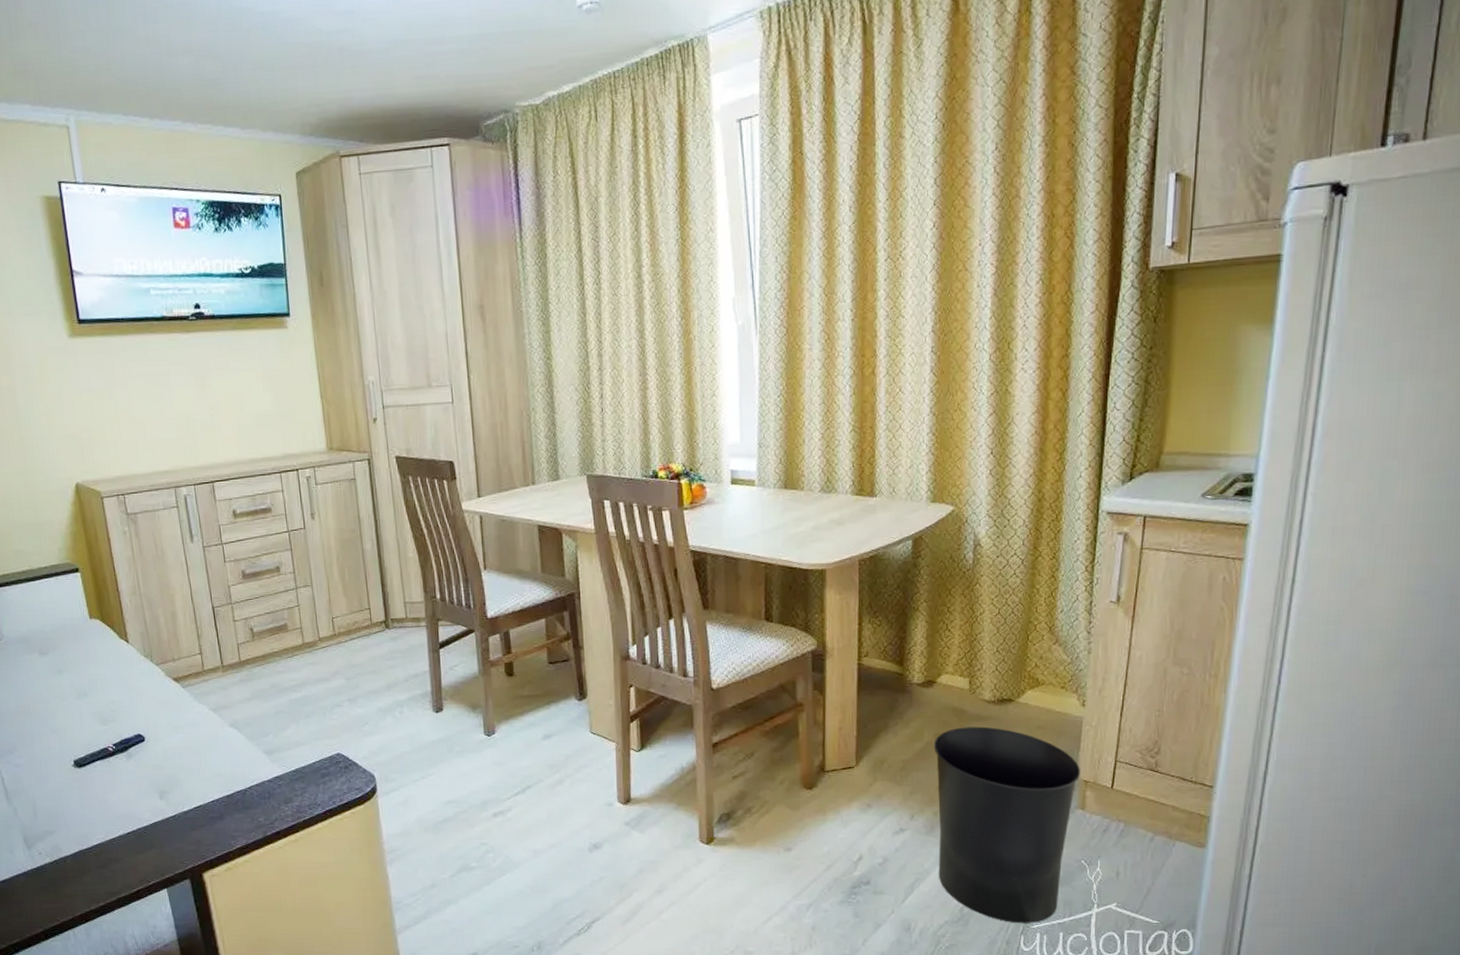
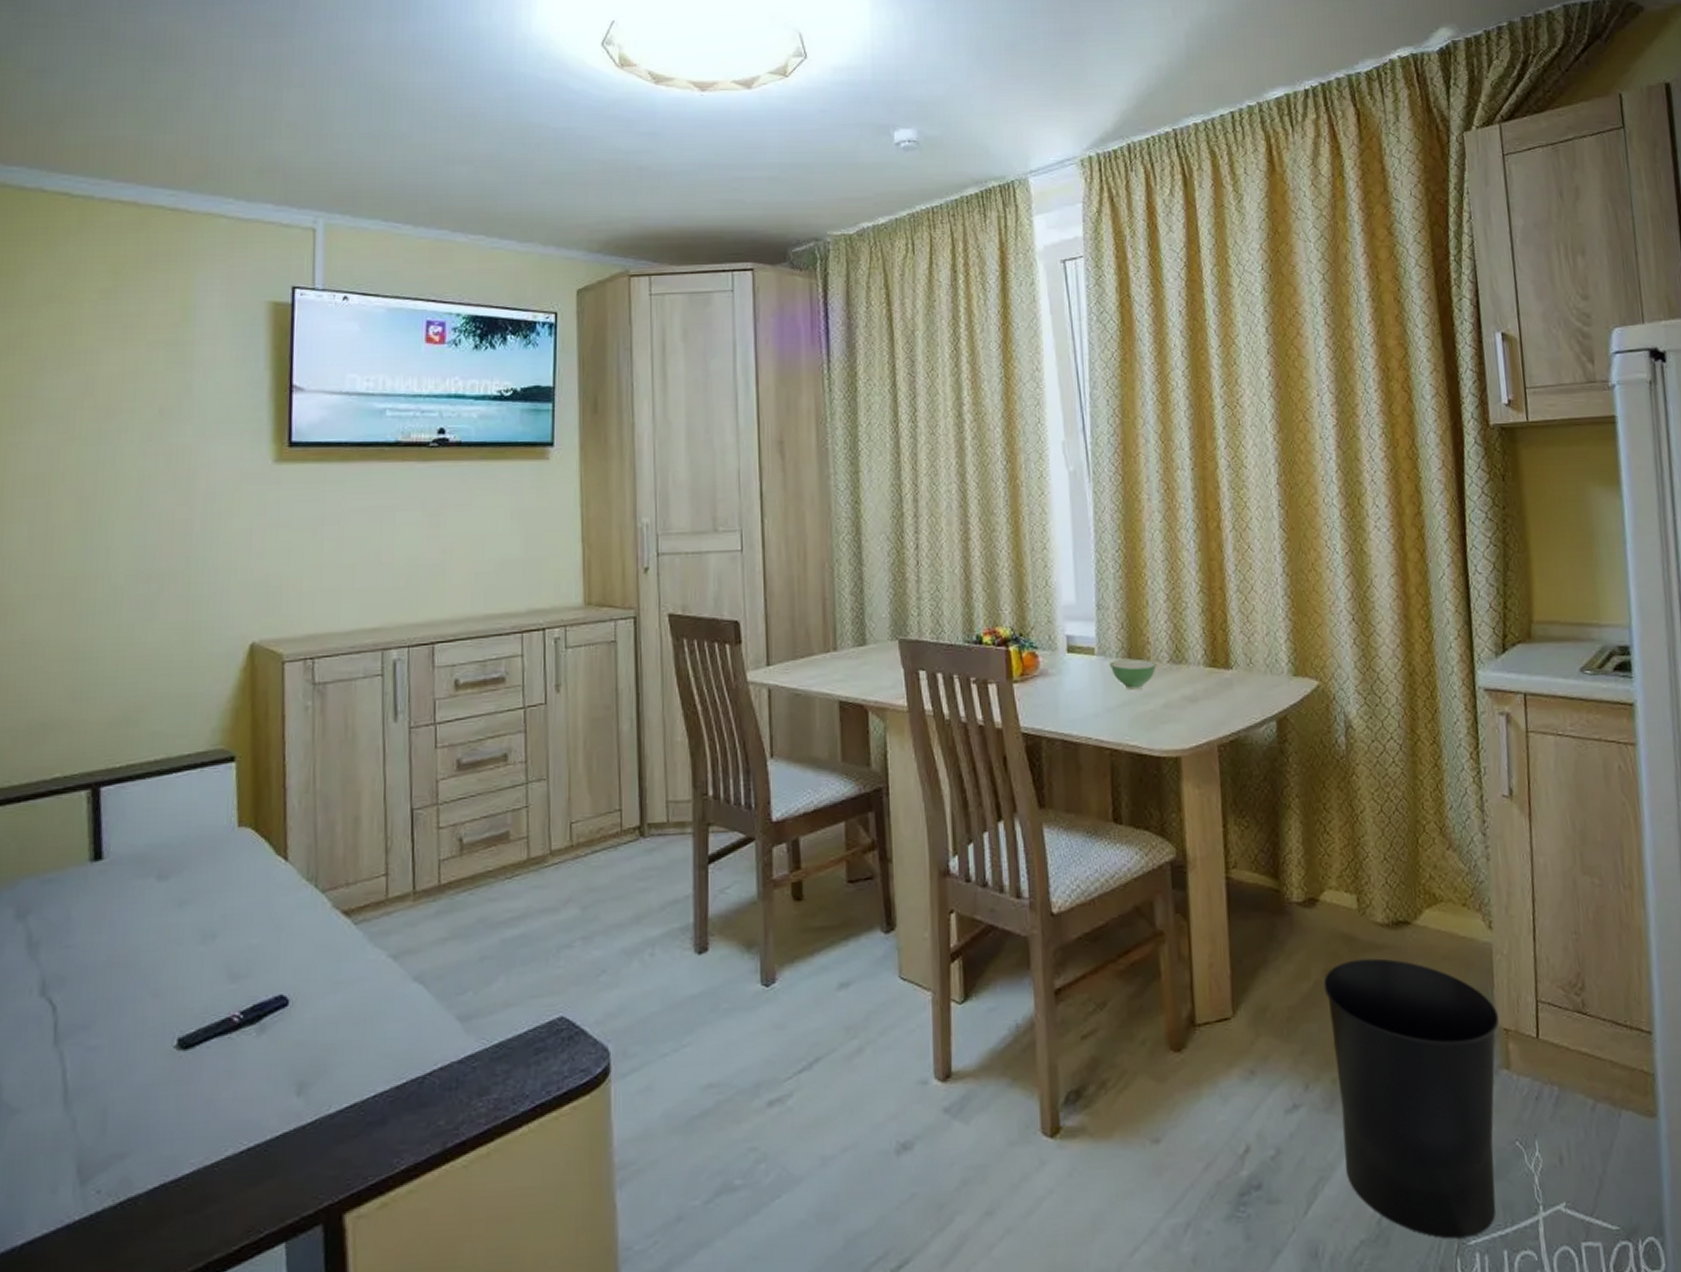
bowl: none [767,489,810,516] -> present [1109,659,1157,691]

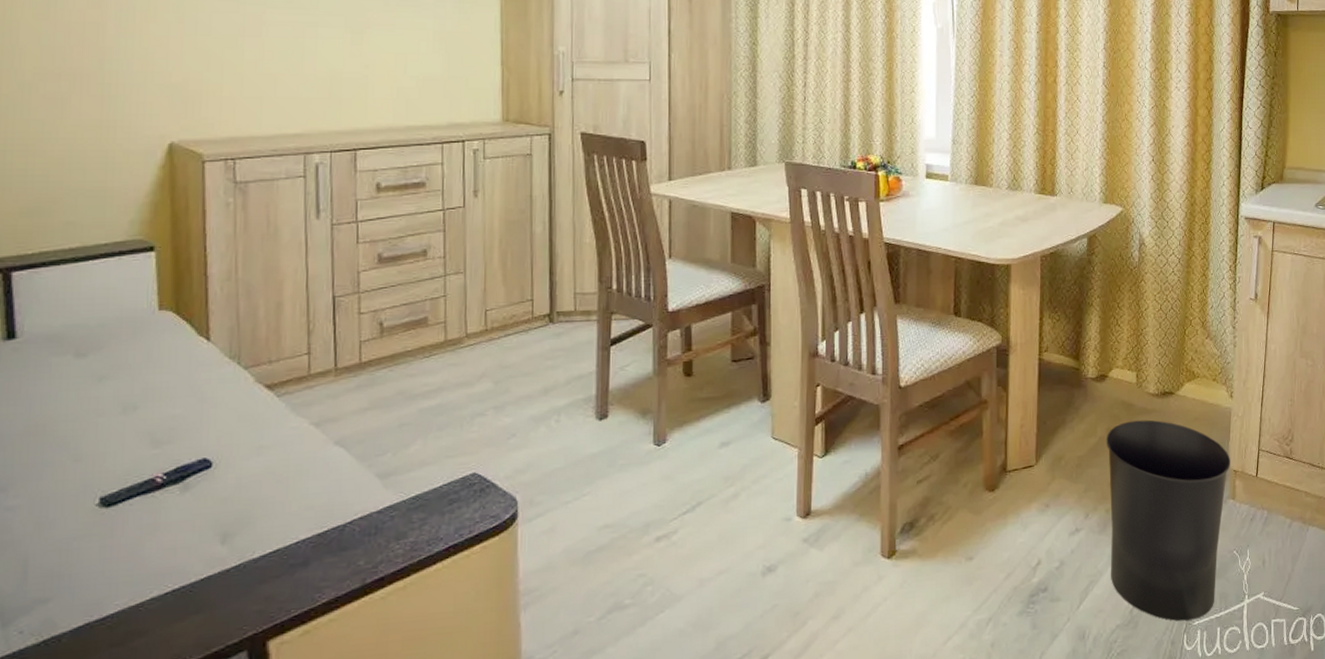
bowl: present [1109,659,1157,691] -> none [959,185,998,211]

